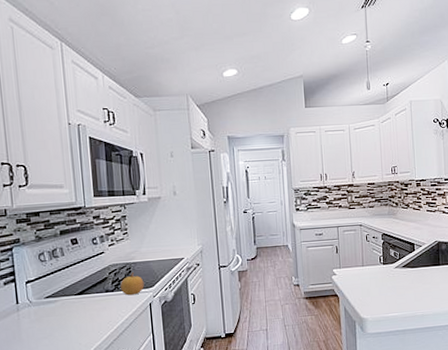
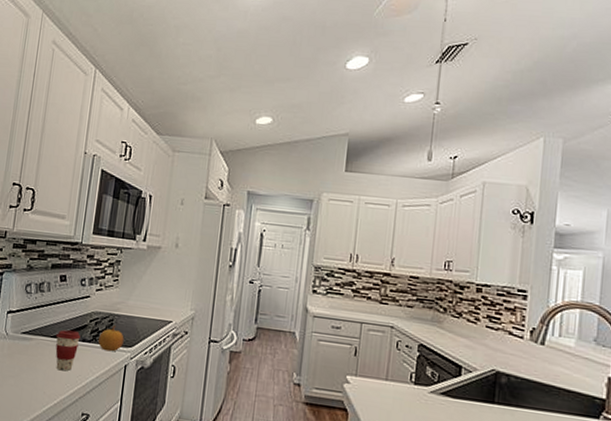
coffee cup: none [79,285,103,322] -> present [55,330,81,371]

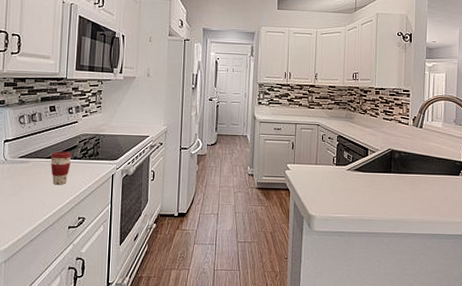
fruit: present [98,326,124,352] -> none [88,144,110,165]

